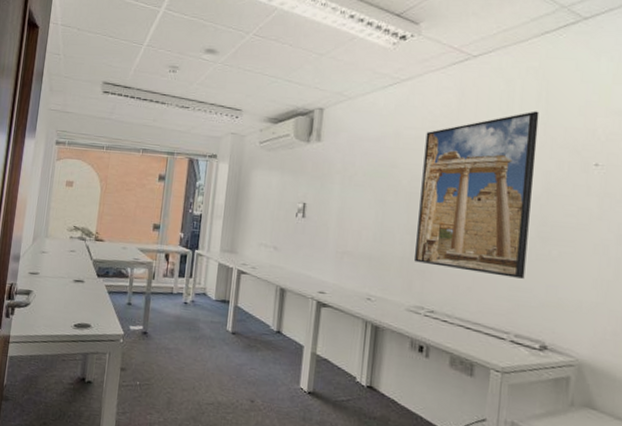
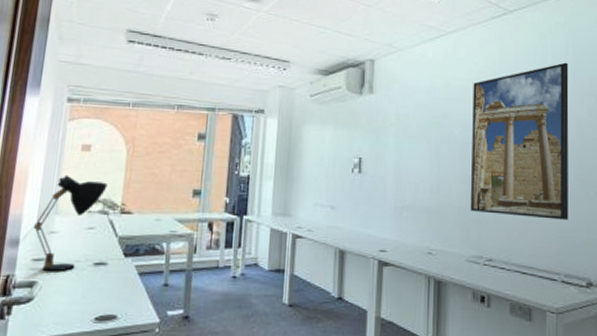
desk lamp: none [30,205,86,285] -> present [34,174,108,272]

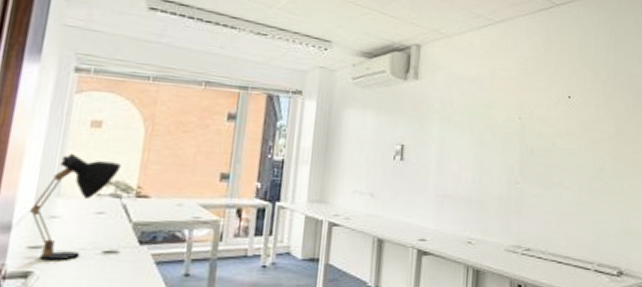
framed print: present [470,62,569,220] -> none [510,58,610,211]

